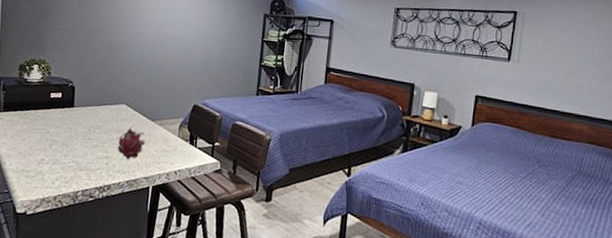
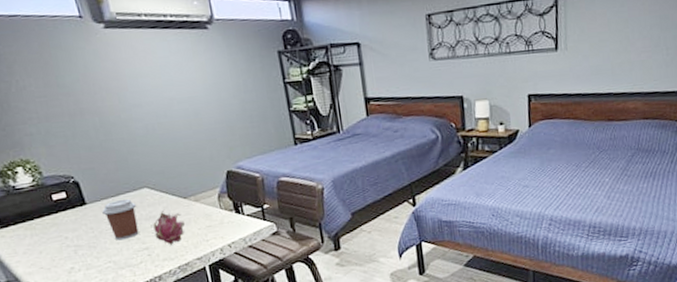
coffee cup: none [83,109,112,145] -> present [102,198,139,241]

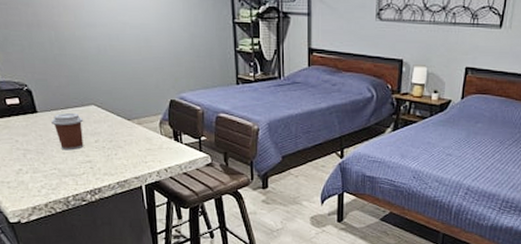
fruit: present [153,209,185,245] -> none [97,127,126,162]

